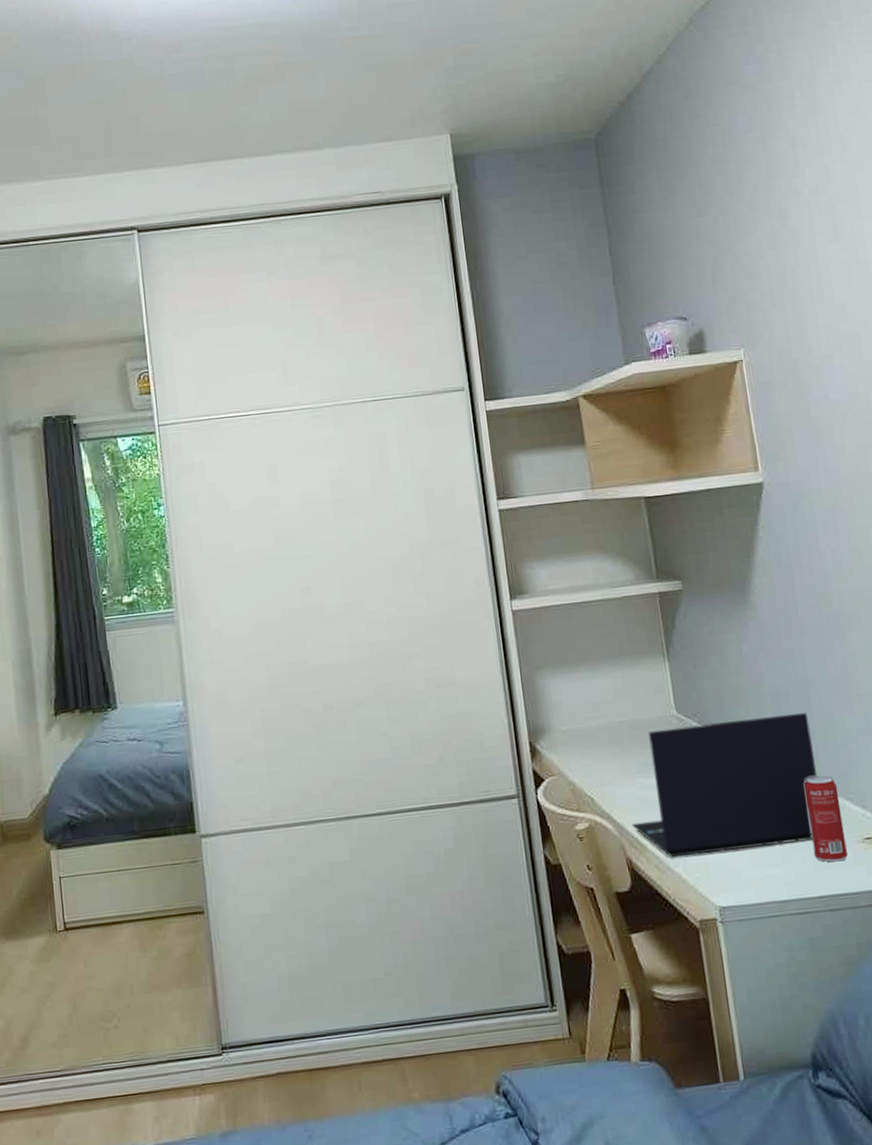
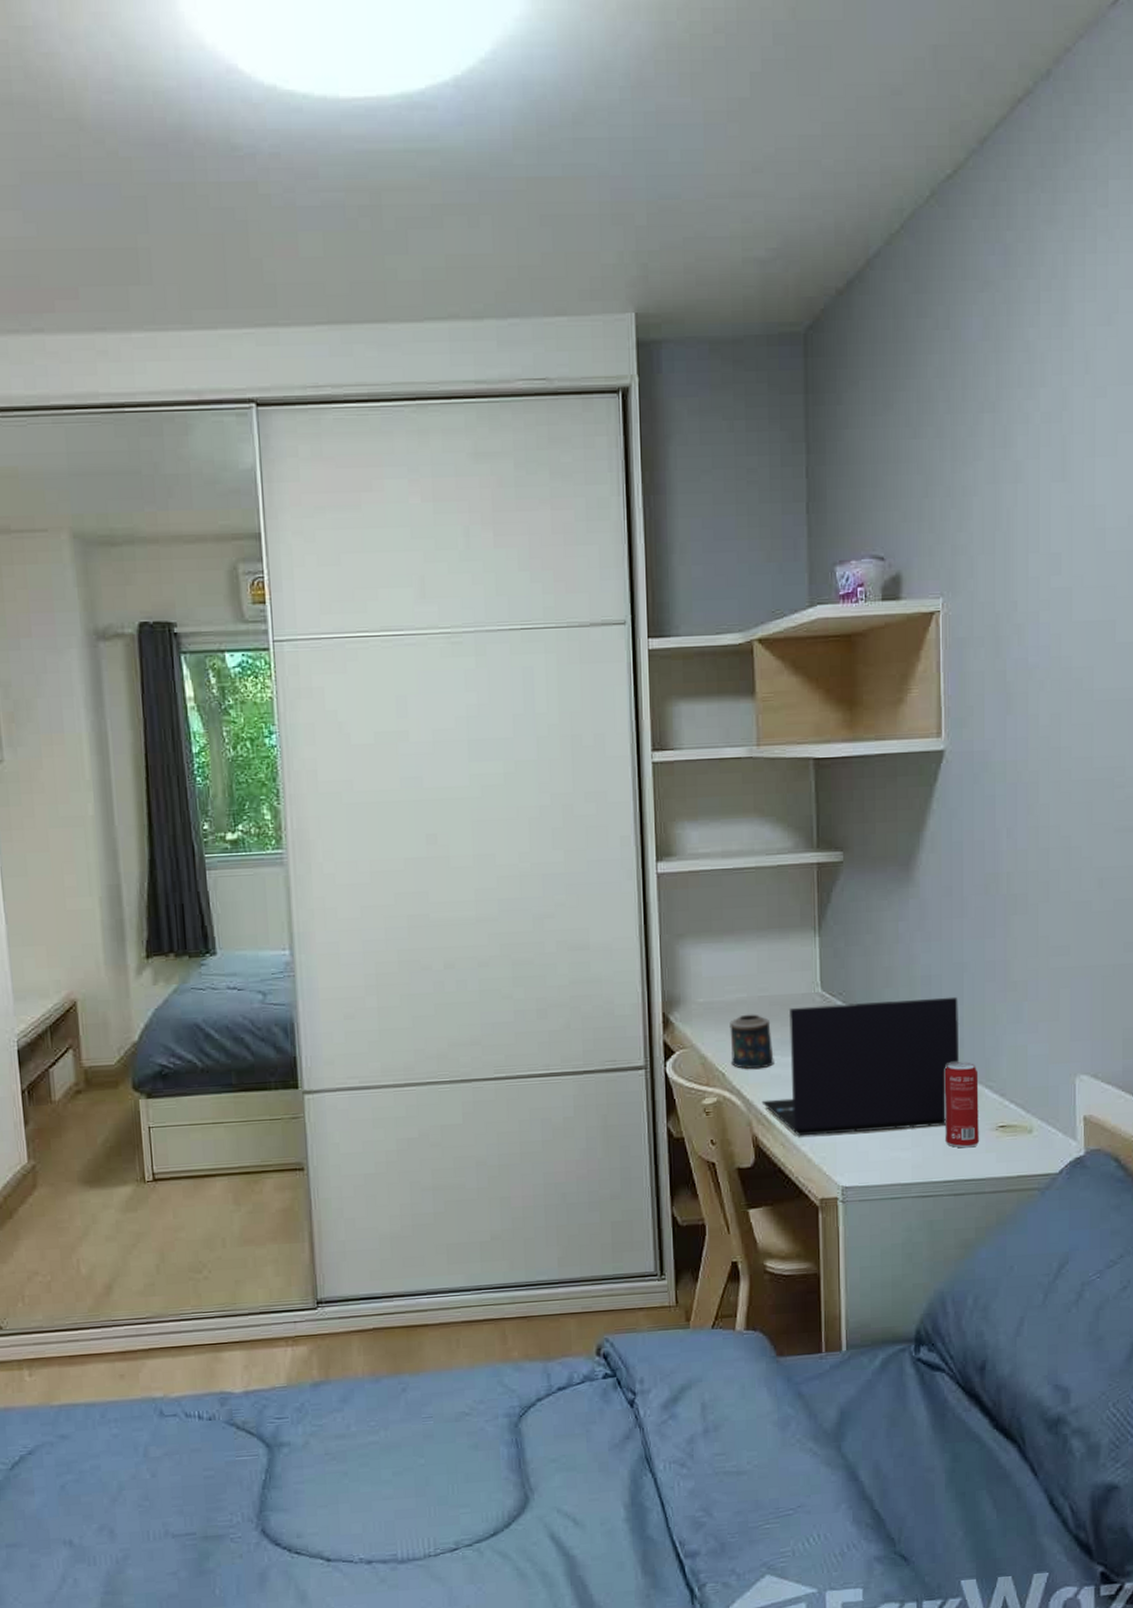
candle: none [593,739,640,793] -> present [730,1014,774,1069]

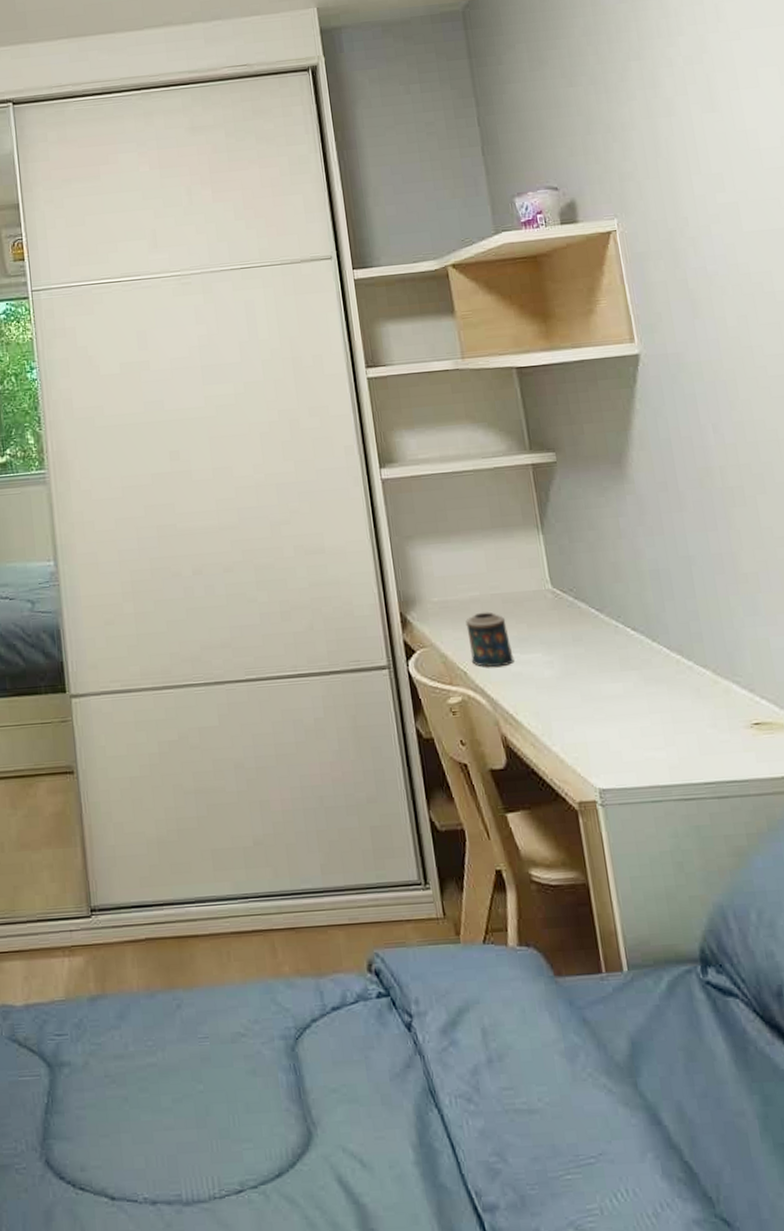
laptop: present [761,996,960,1137] -> none [506,590,701,736]
beverage can: present [944,1062,979,1148] -> none [687,656,735,748]

